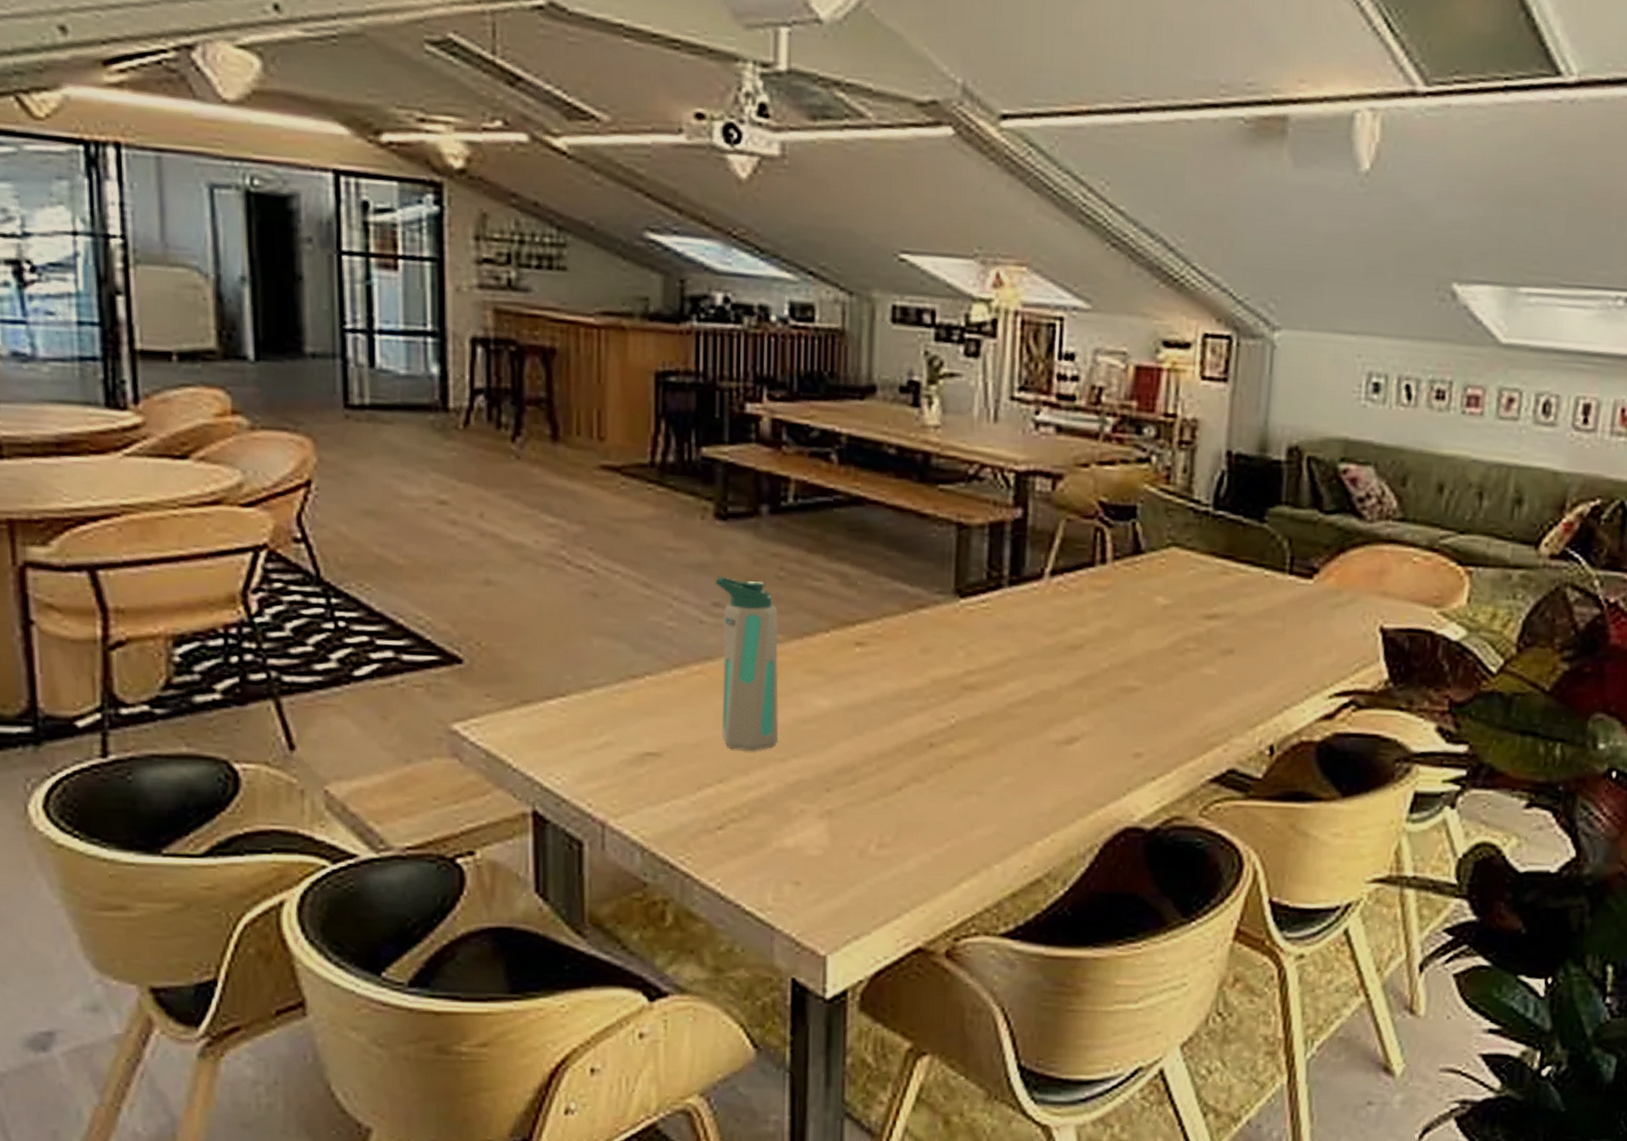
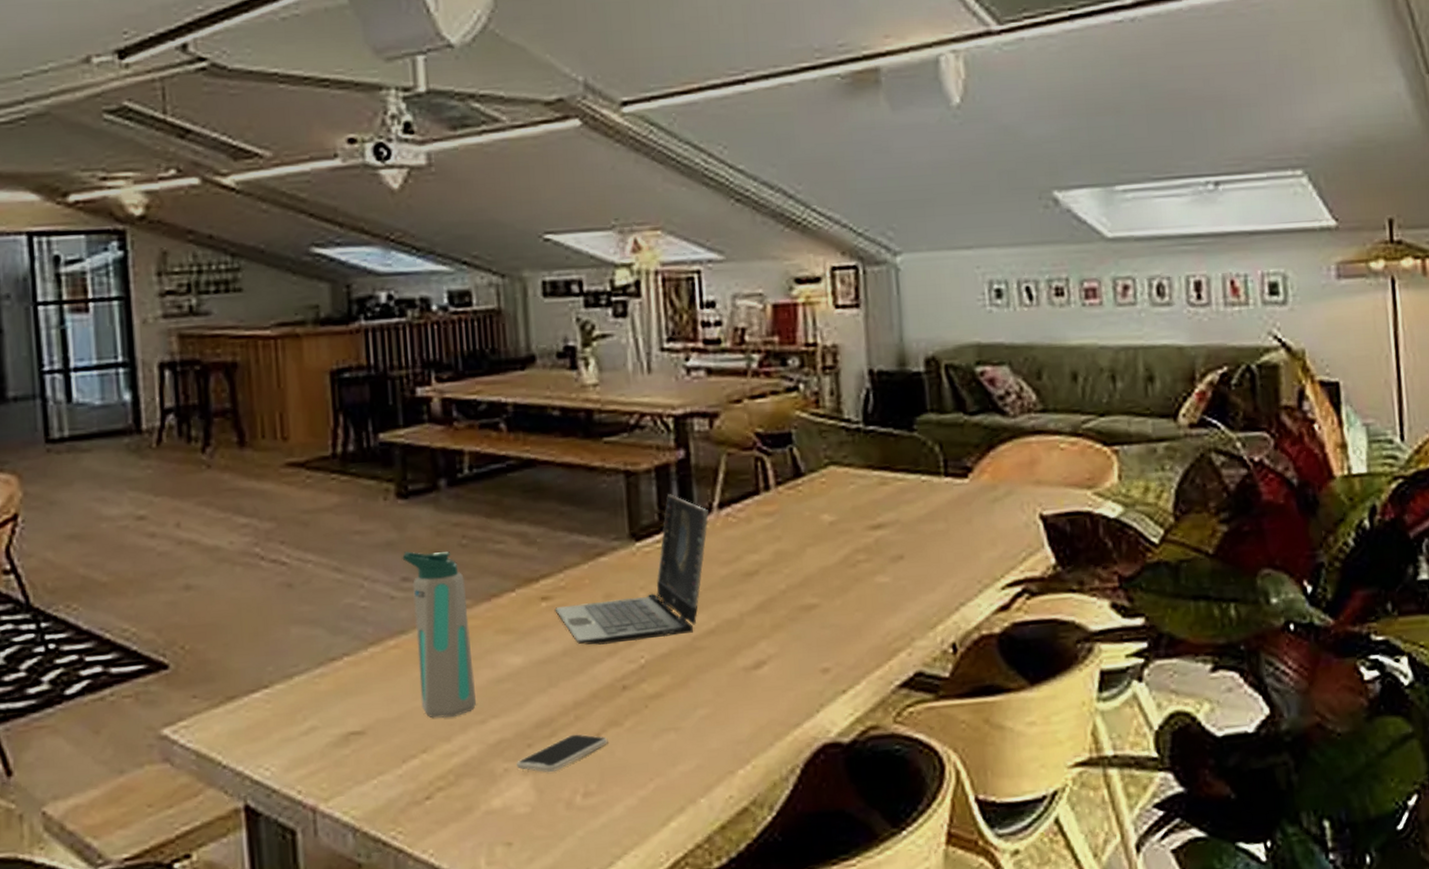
smartphone: none [813,784,909,818] -> present [517,734,608,772]
laptop: none [868,553,1039,700] -> present [554,494,709,645]

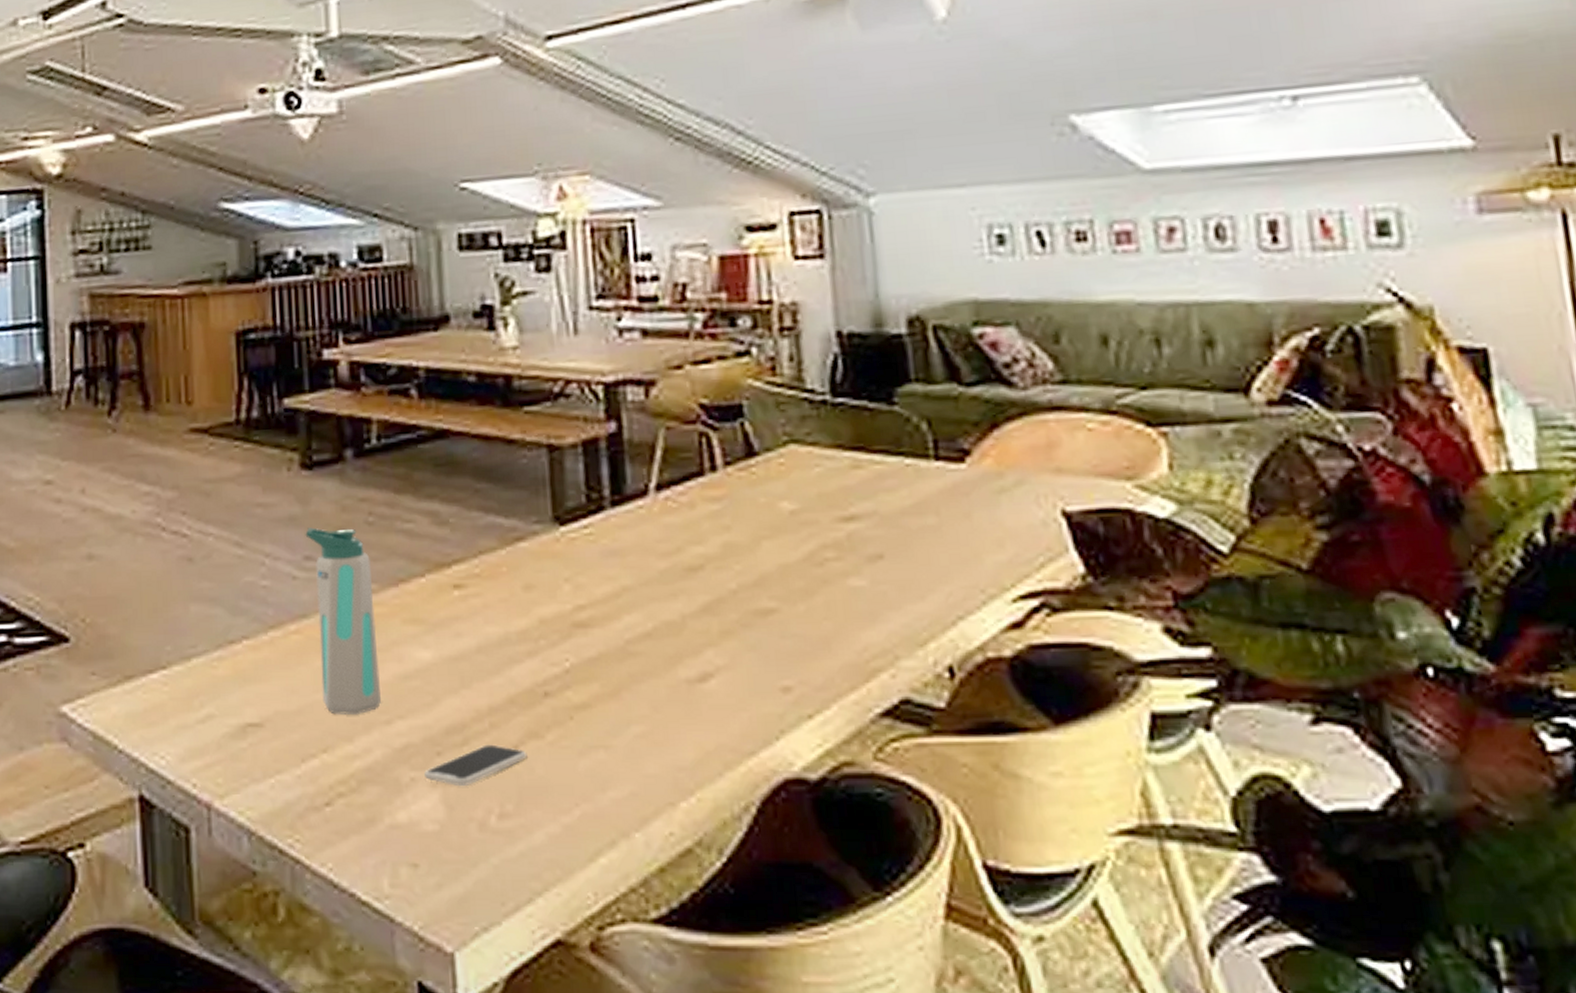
laptop: present [554,494,709,645] -> none [468,472,645,643]

